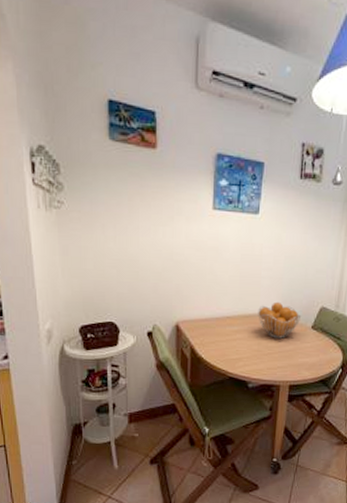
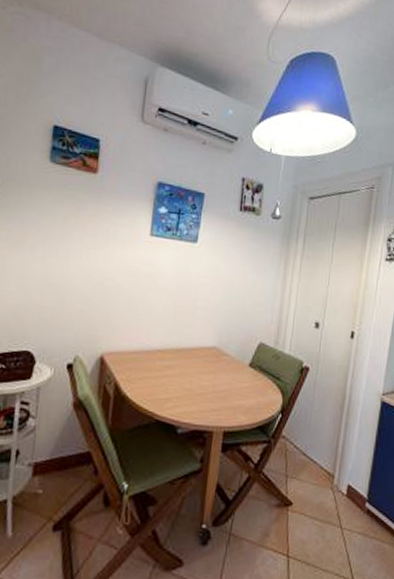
fruit basket: present [258,301,302,339] -> none [191,335,239,377]

